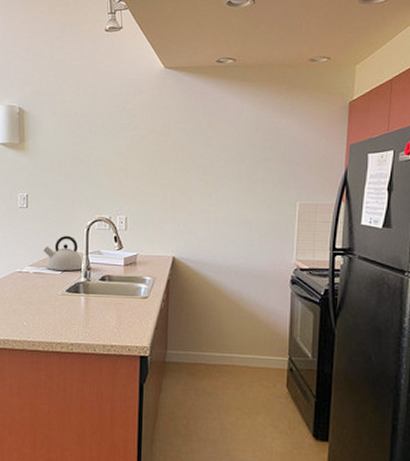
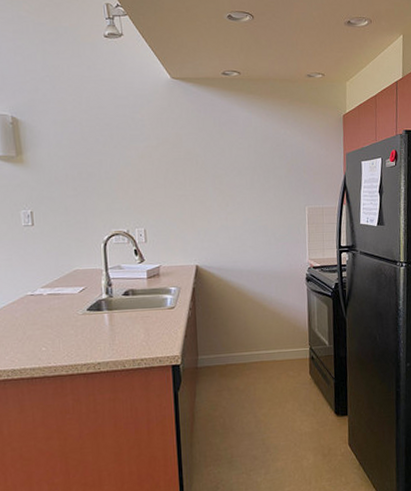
kettle: present [43,235,84,271] -> none [56,252,105,290]

